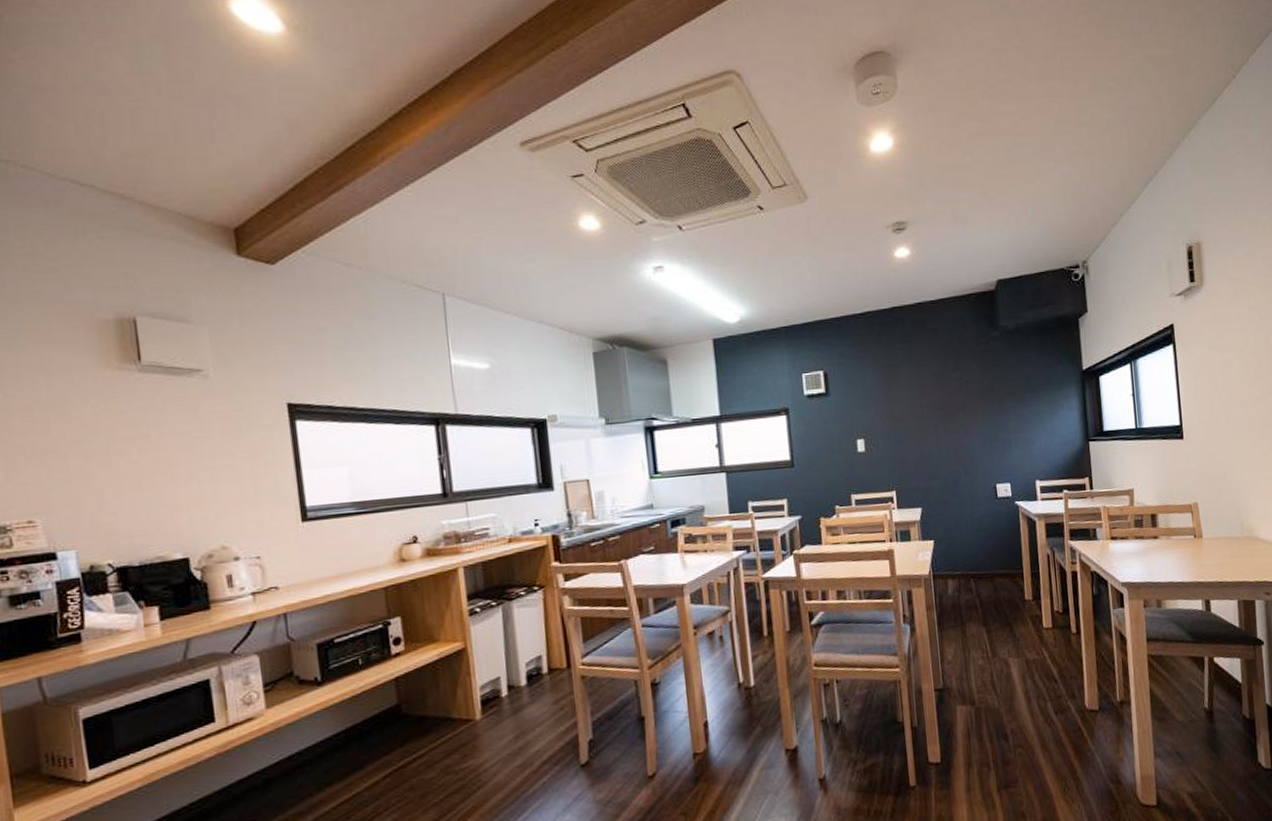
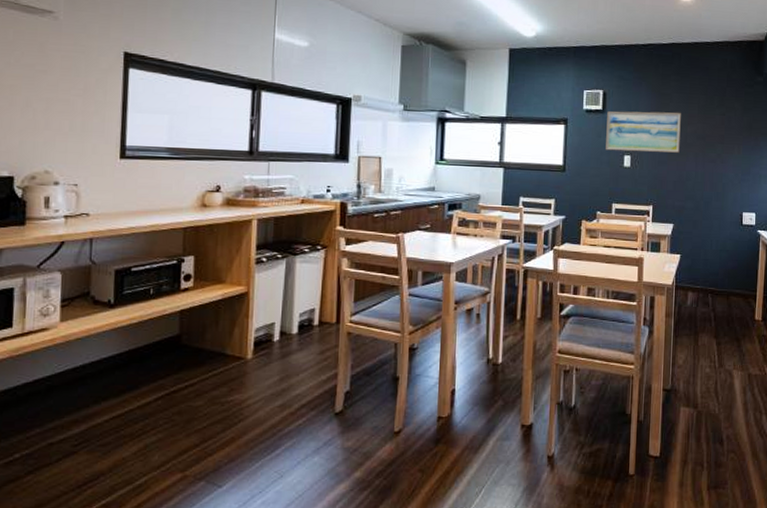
wall art: none [831,383,917,437] -> present [606,111,681,153]

